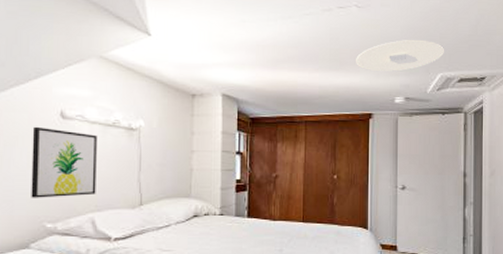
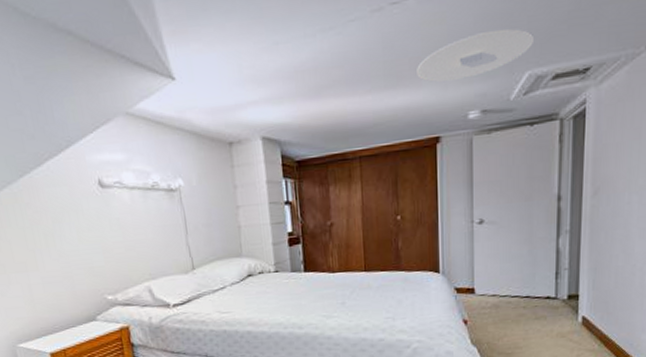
wall art: present [31,126,97,198] -> none [75,199,148,272]

